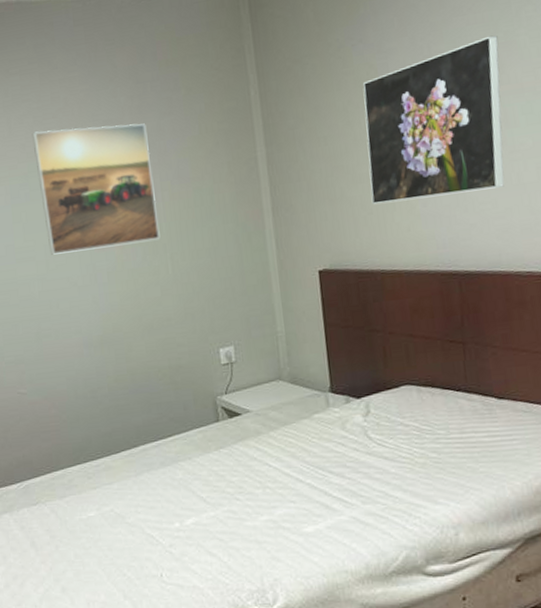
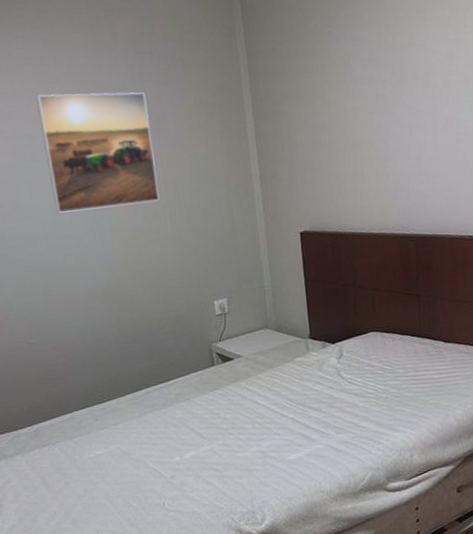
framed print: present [363,35,505,205] -> none [338,31,452,175]

